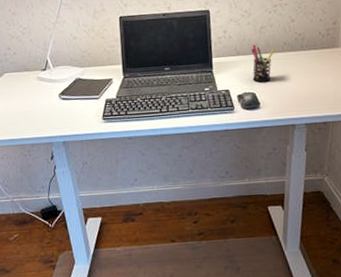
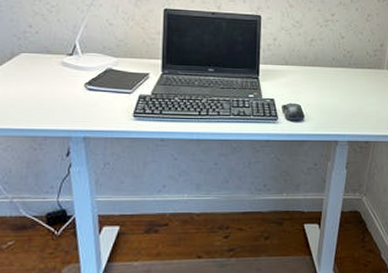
pen holder: present [251,44,275,82] -> none [300,56,323,95]

